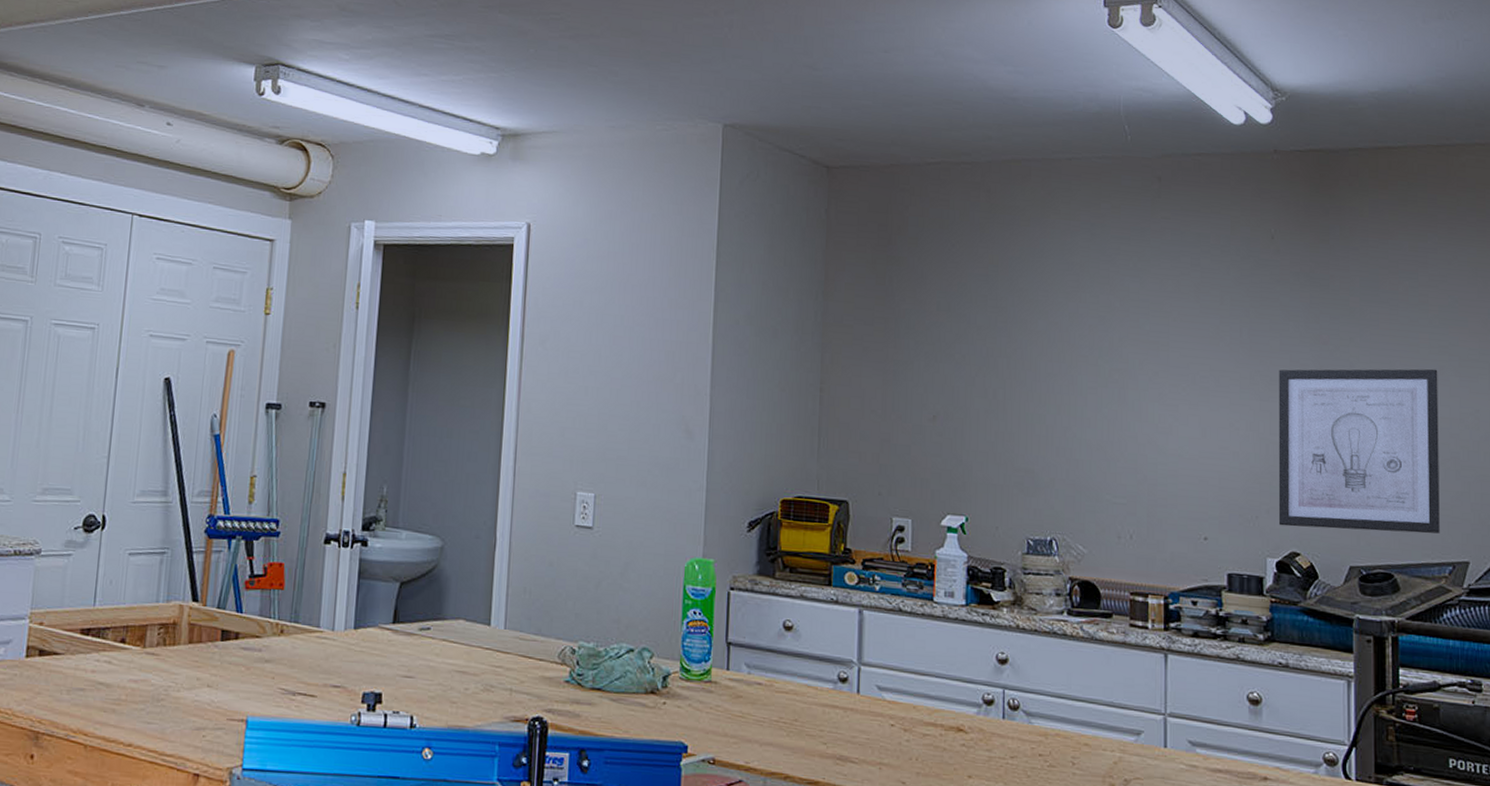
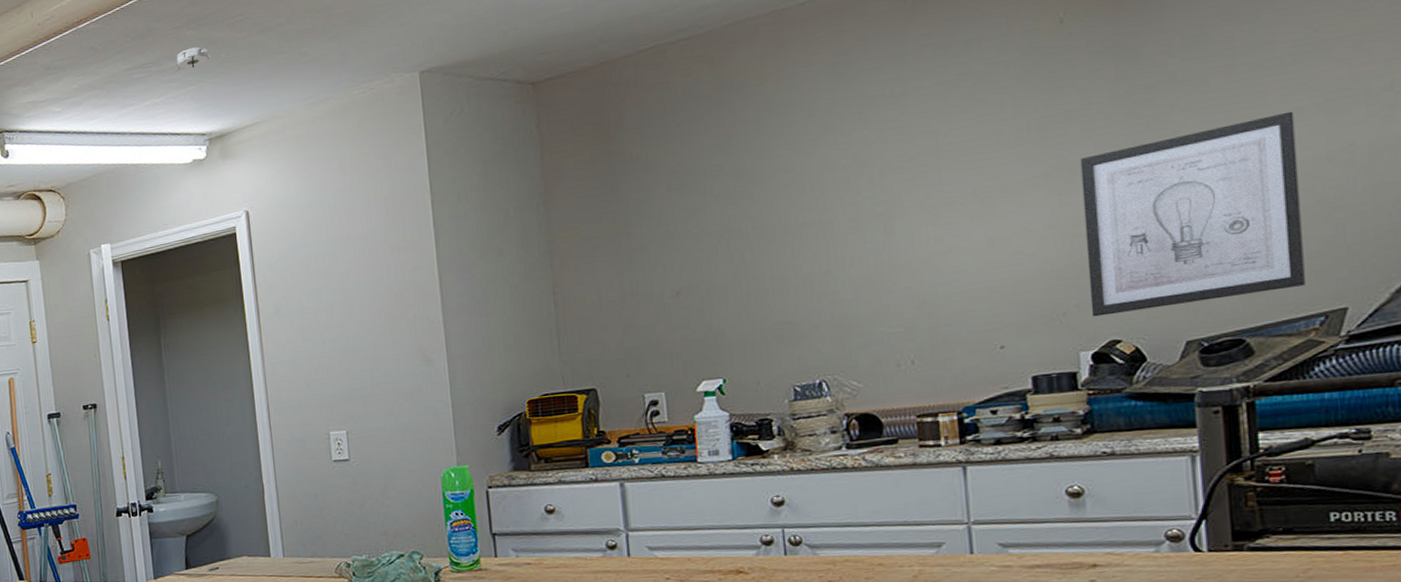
smoke detector: none [477,32,519,55] -> present [174,46,211,72]

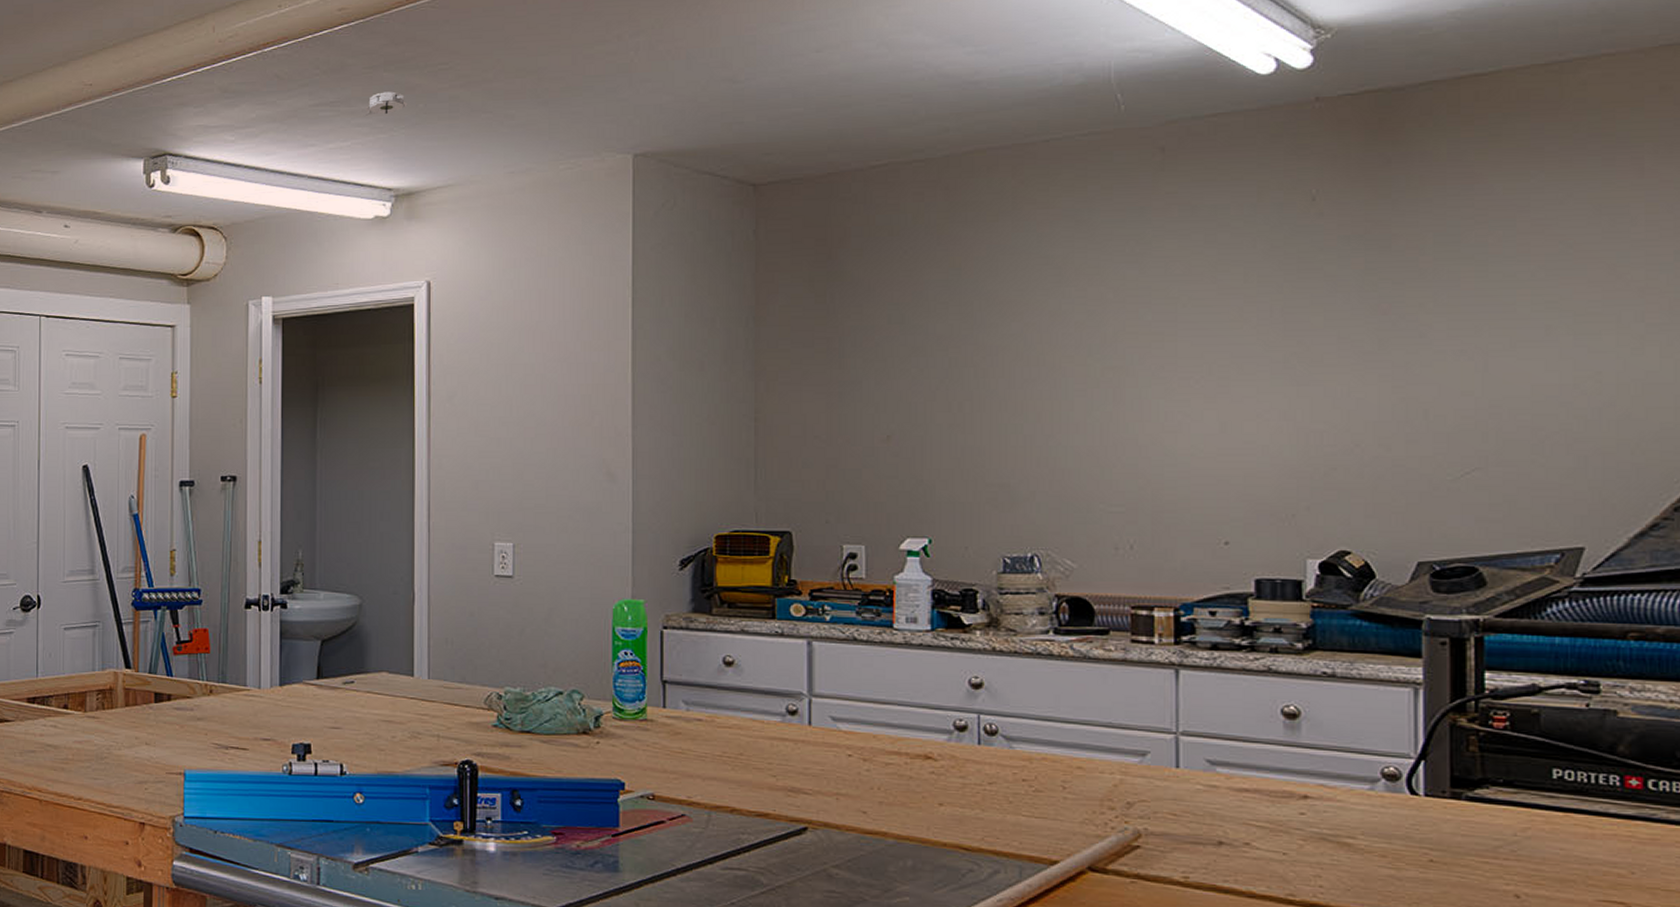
wall art: present [1080,111,1305,317] -> none [1322,329,1543,523]

